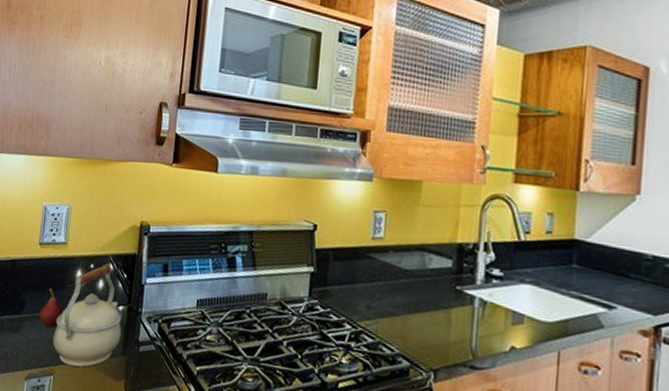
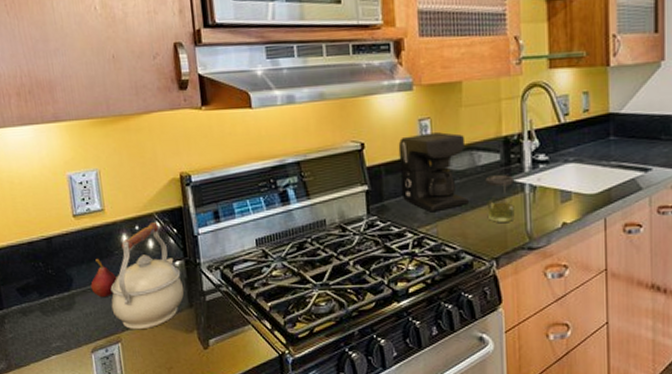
coffee maker: none [347,225,417,308] -> present [399,132,469,213]
jar: none [432,280,463,334] -> present [485,174,515,222]

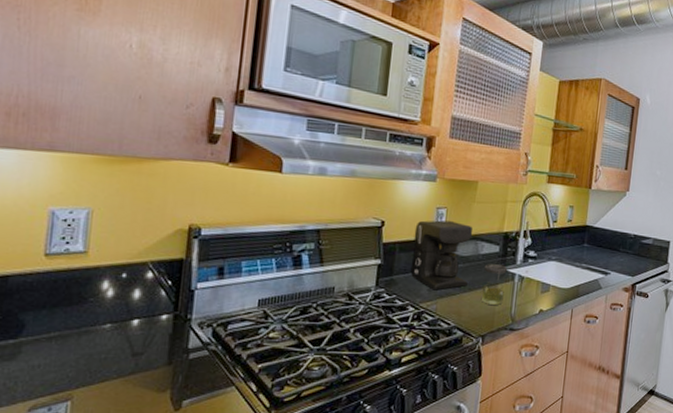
fruit: present [90,258,117,298] -> none [47,303,85,349]
kettle: present [110,223,185,330] -> none [68,272,166,387]

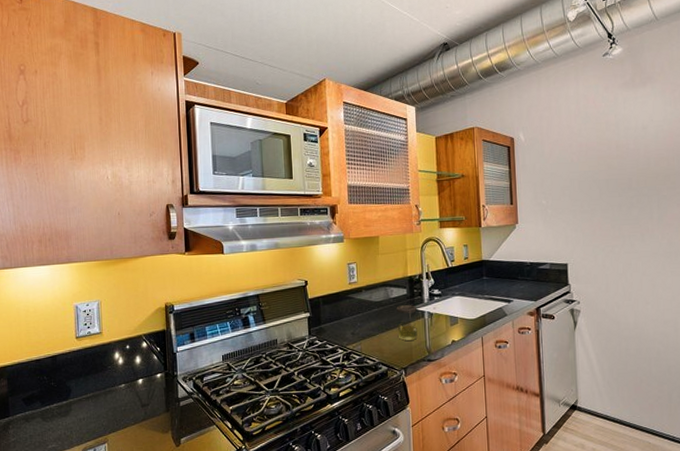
coffee maker: present [411,220,473,291] -> none [333,273,384,334]

